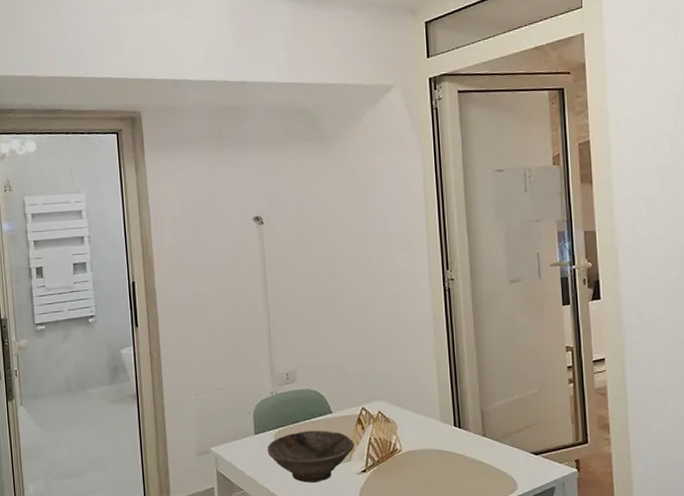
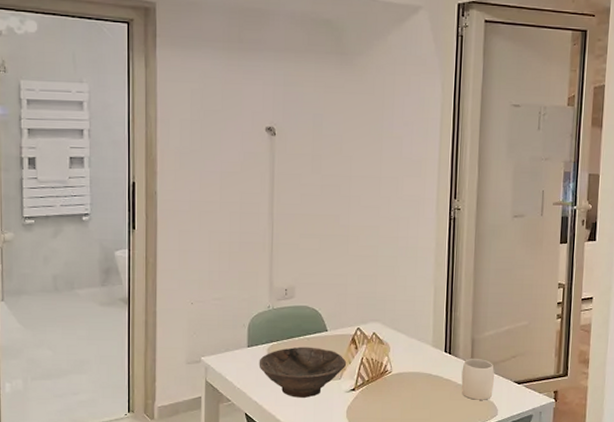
mug: none [474,431,510,475] -> present [461,359,495,400]

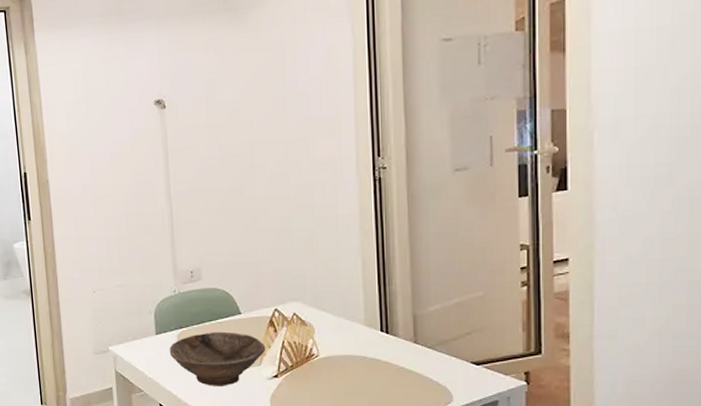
mug: present [461,359,495,400] -> none [403,338,446,385]

